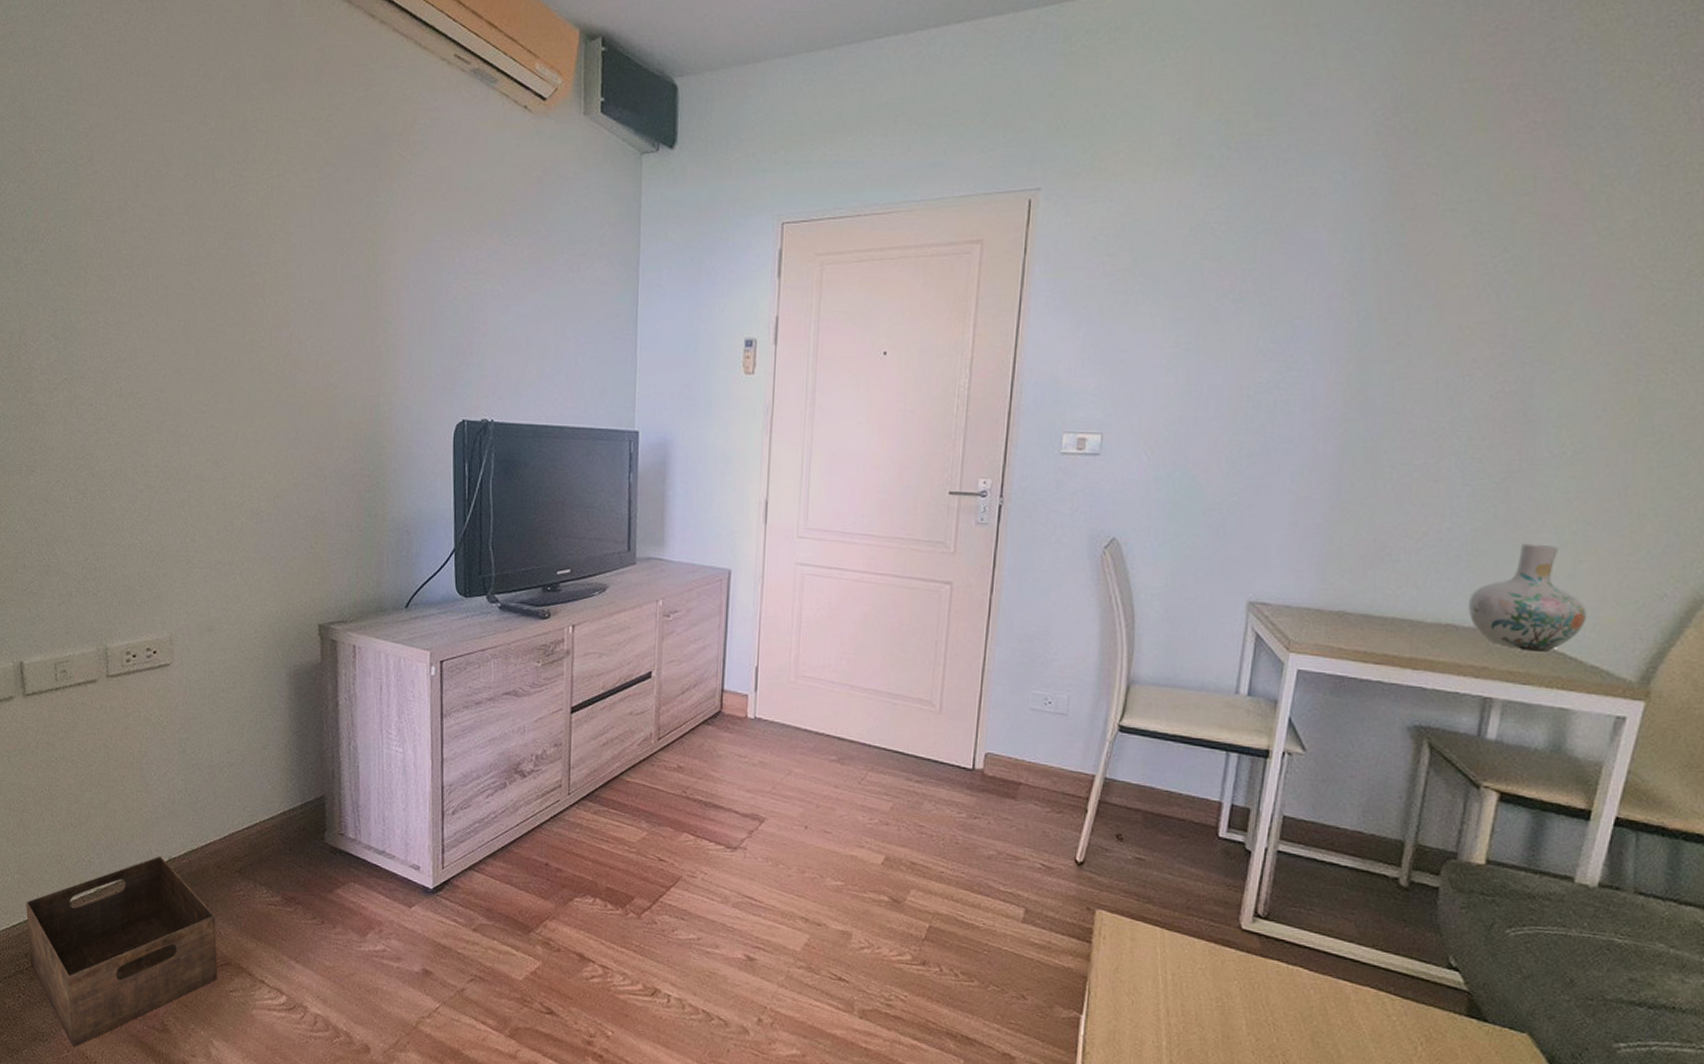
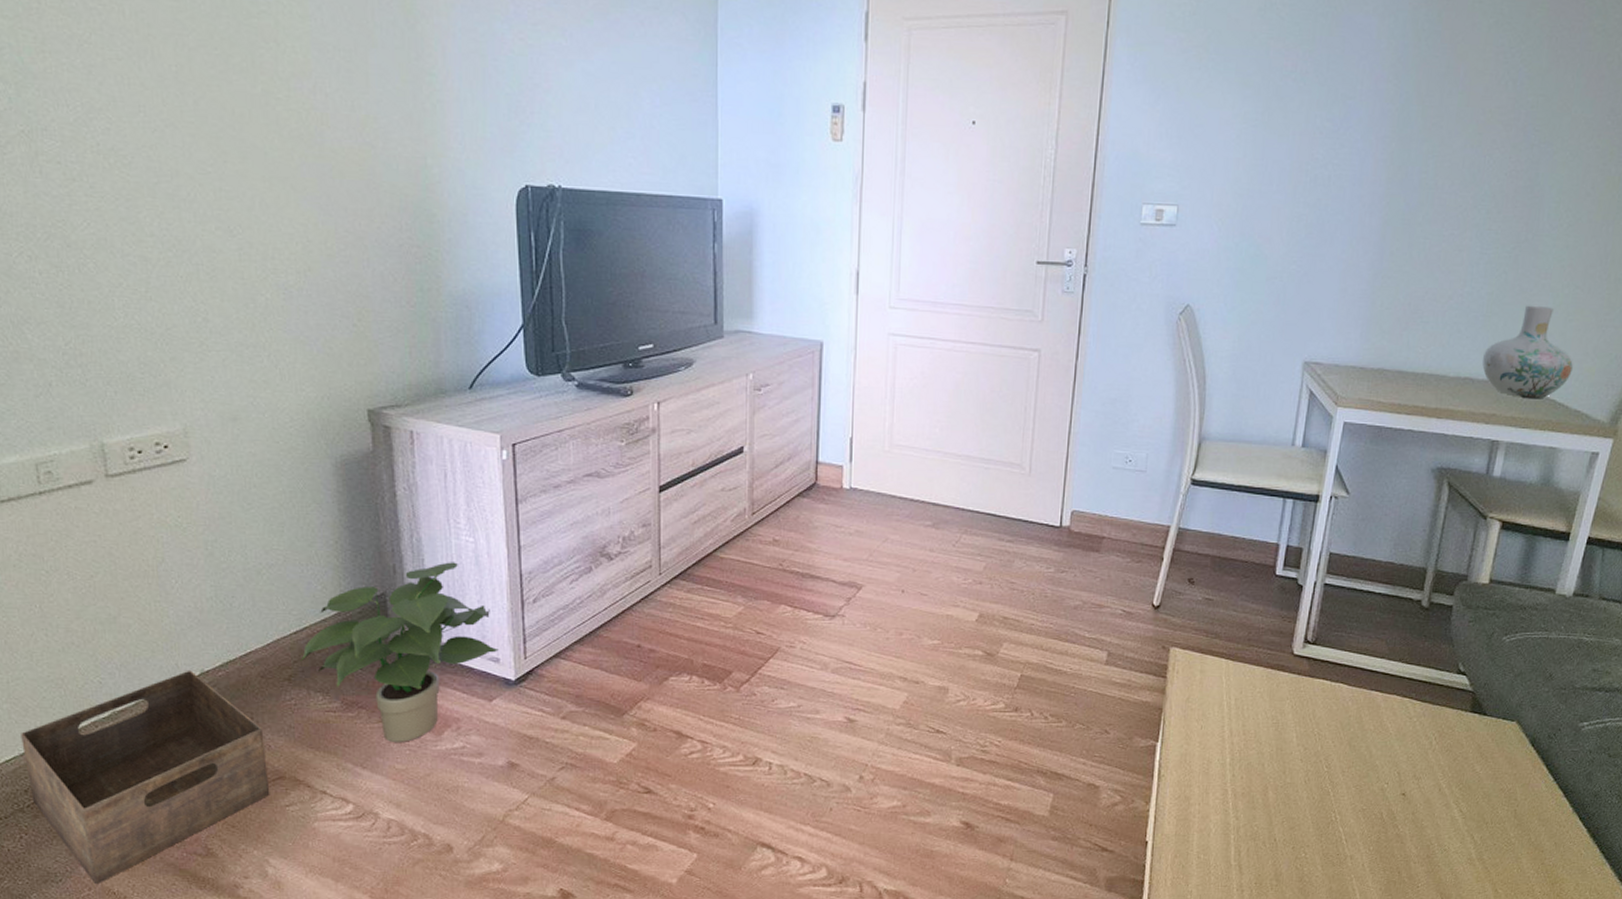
potted plant: none [250,770,420,941] -> present [300,562,499,742]

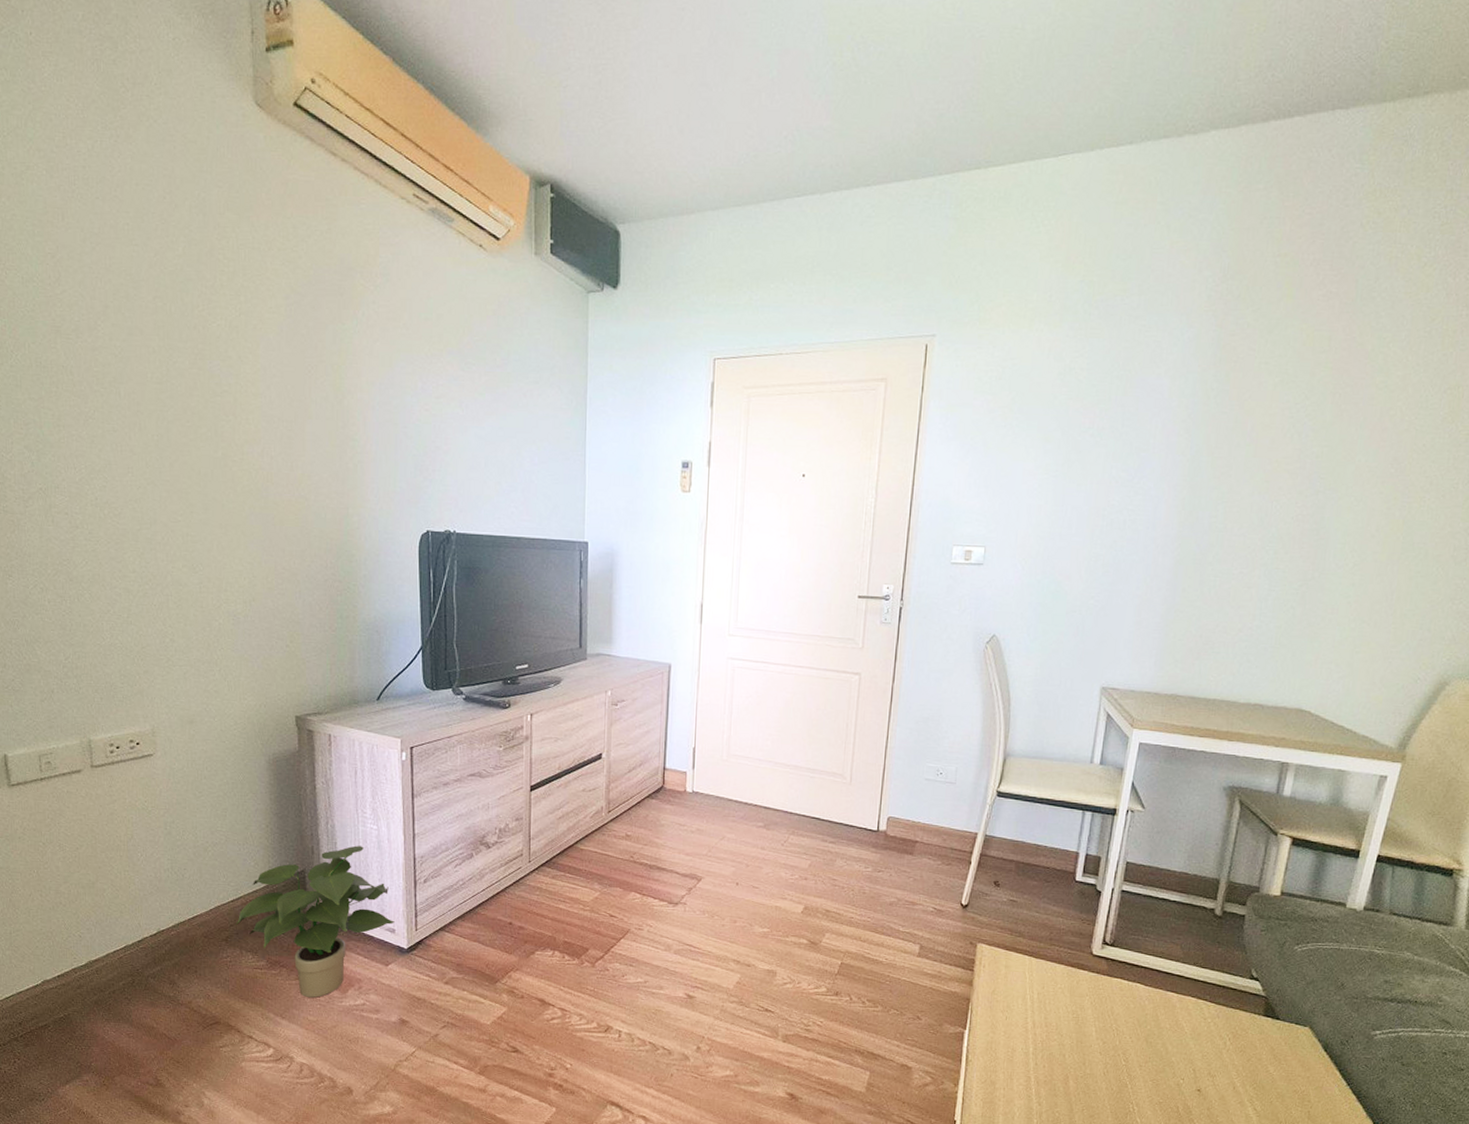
storage basket: present [21,670,270,885] -> none [18,928,208,1105]
vase: present [1481,305,1574,399] -> none [1271,638,1361,725]

